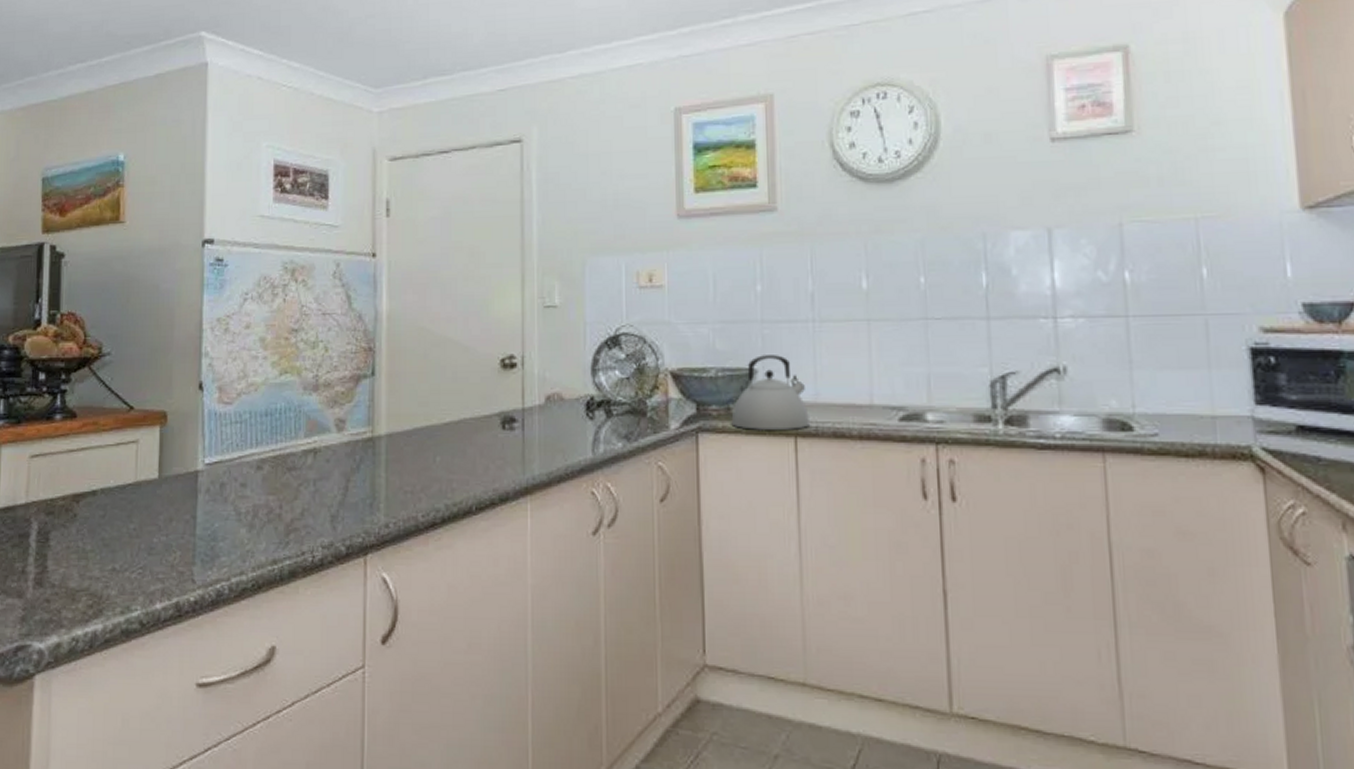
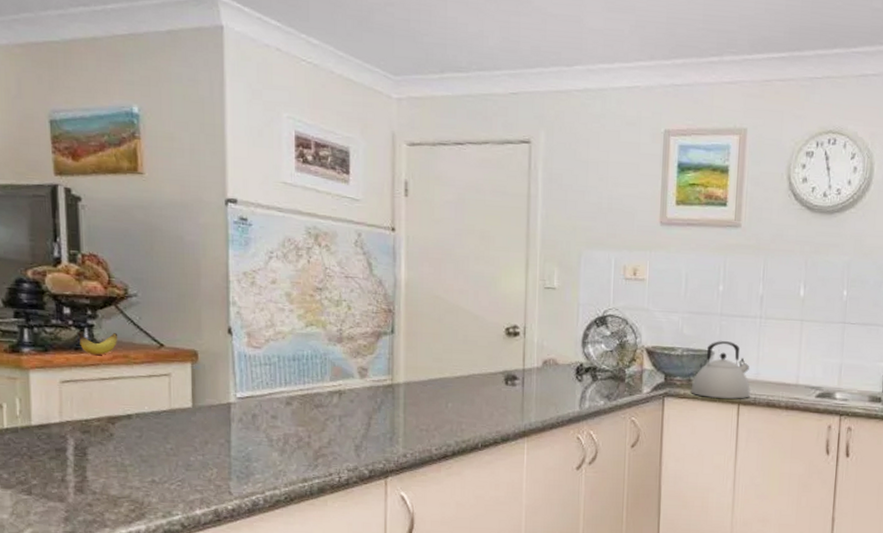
banana: none [50,398,89,425] -> present [77,331,118,356]

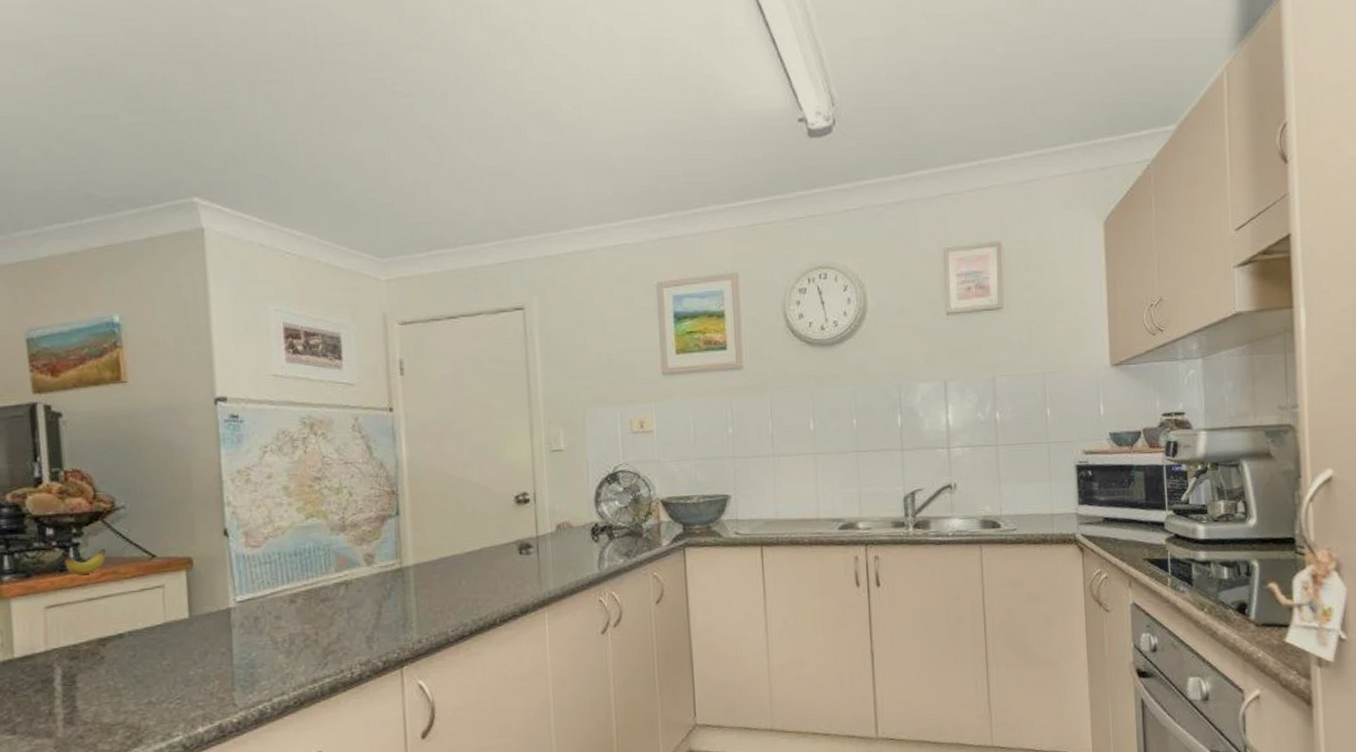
kettle: present [691,341,750,399] -> none [711,483,772,543]

